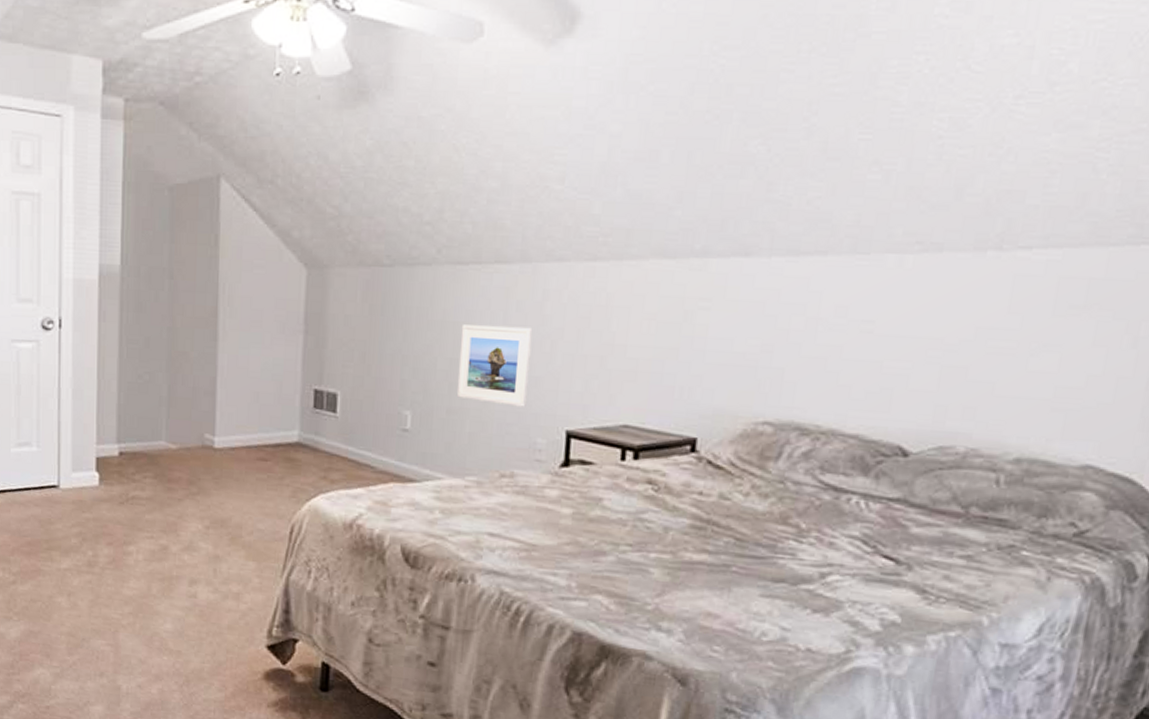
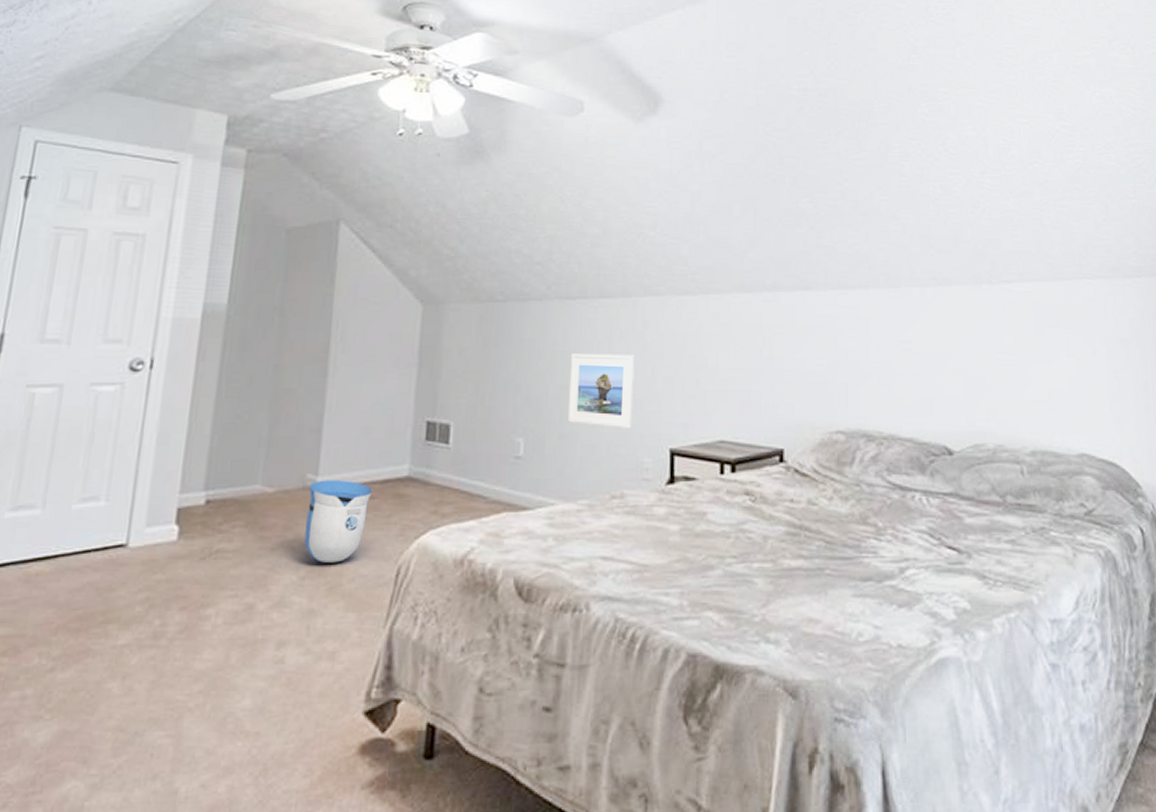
sun visor: none [207,440,265,517] -> present [304,480,372,563]

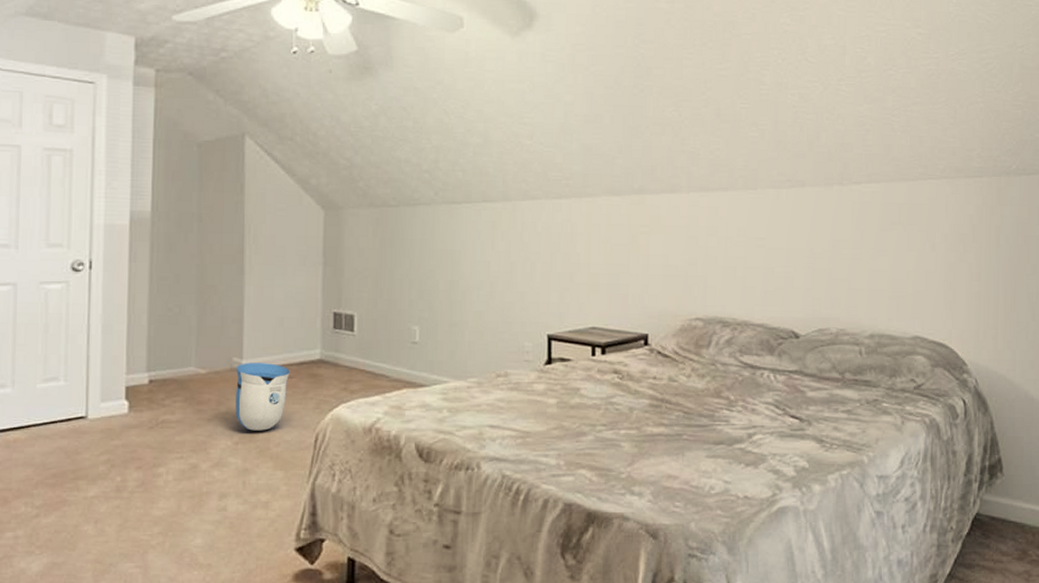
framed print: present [567,353,635,429] -> none [456,252,516,318]

